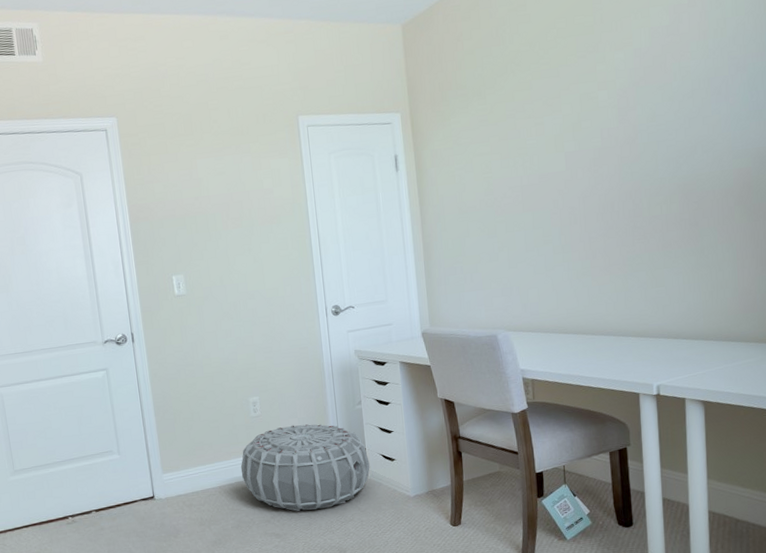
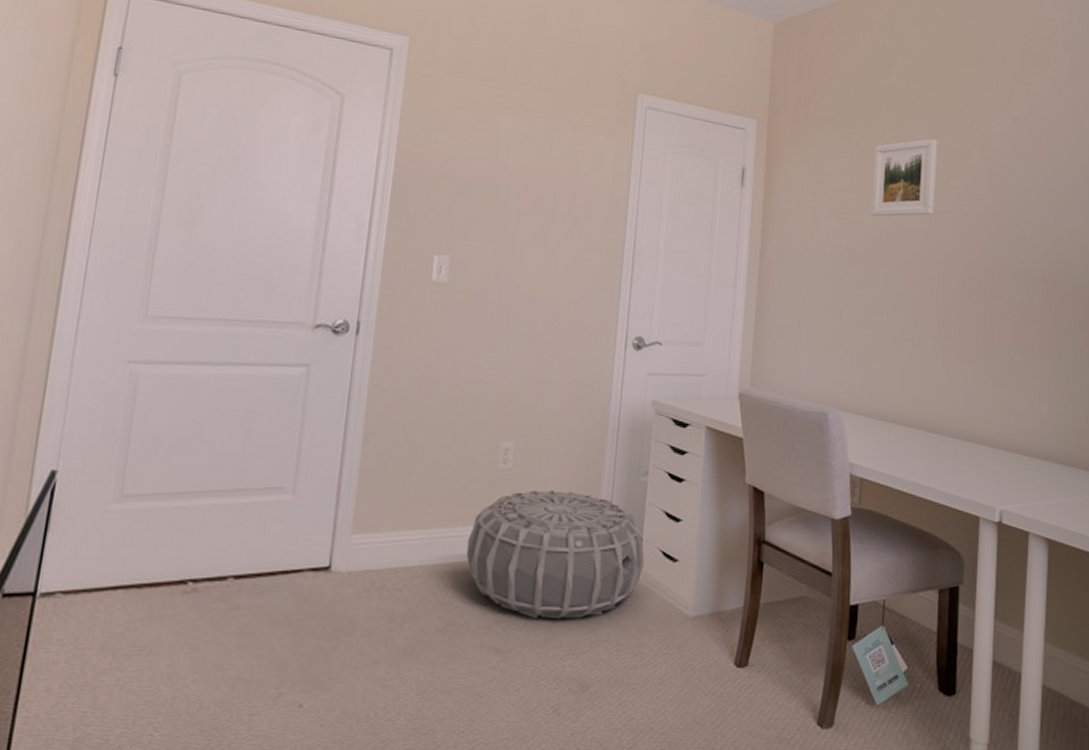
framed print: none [507,90,568,170] -> present [871,138,937,217]

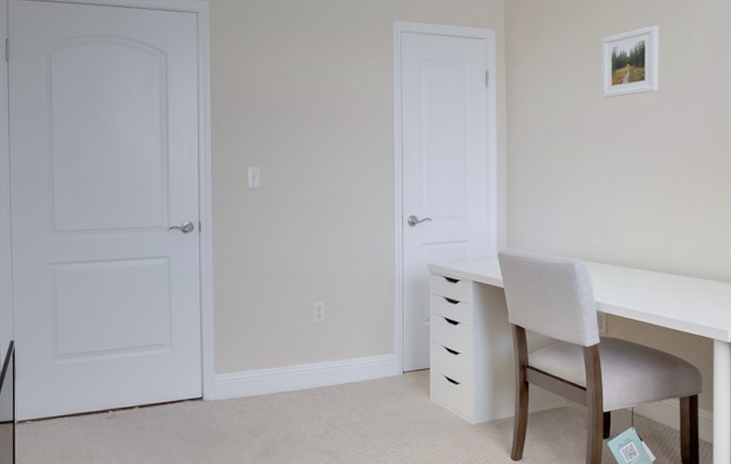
air purifier: present [466,490,645,620] -> none [297,336,433,429]

